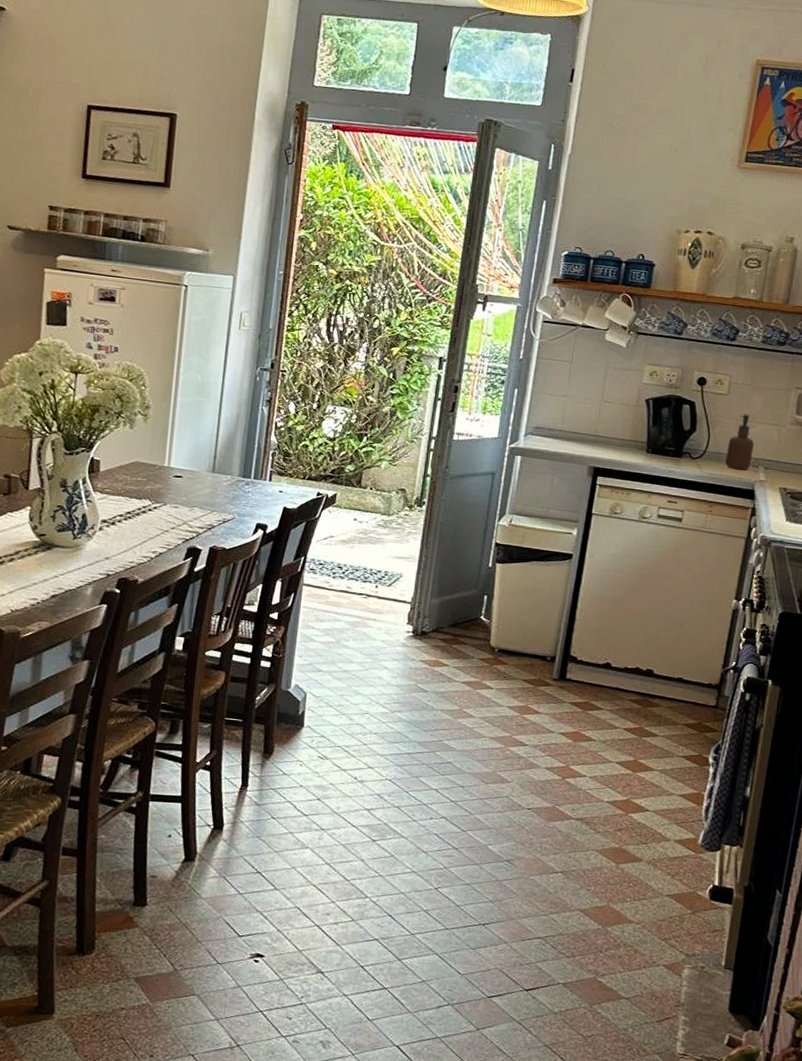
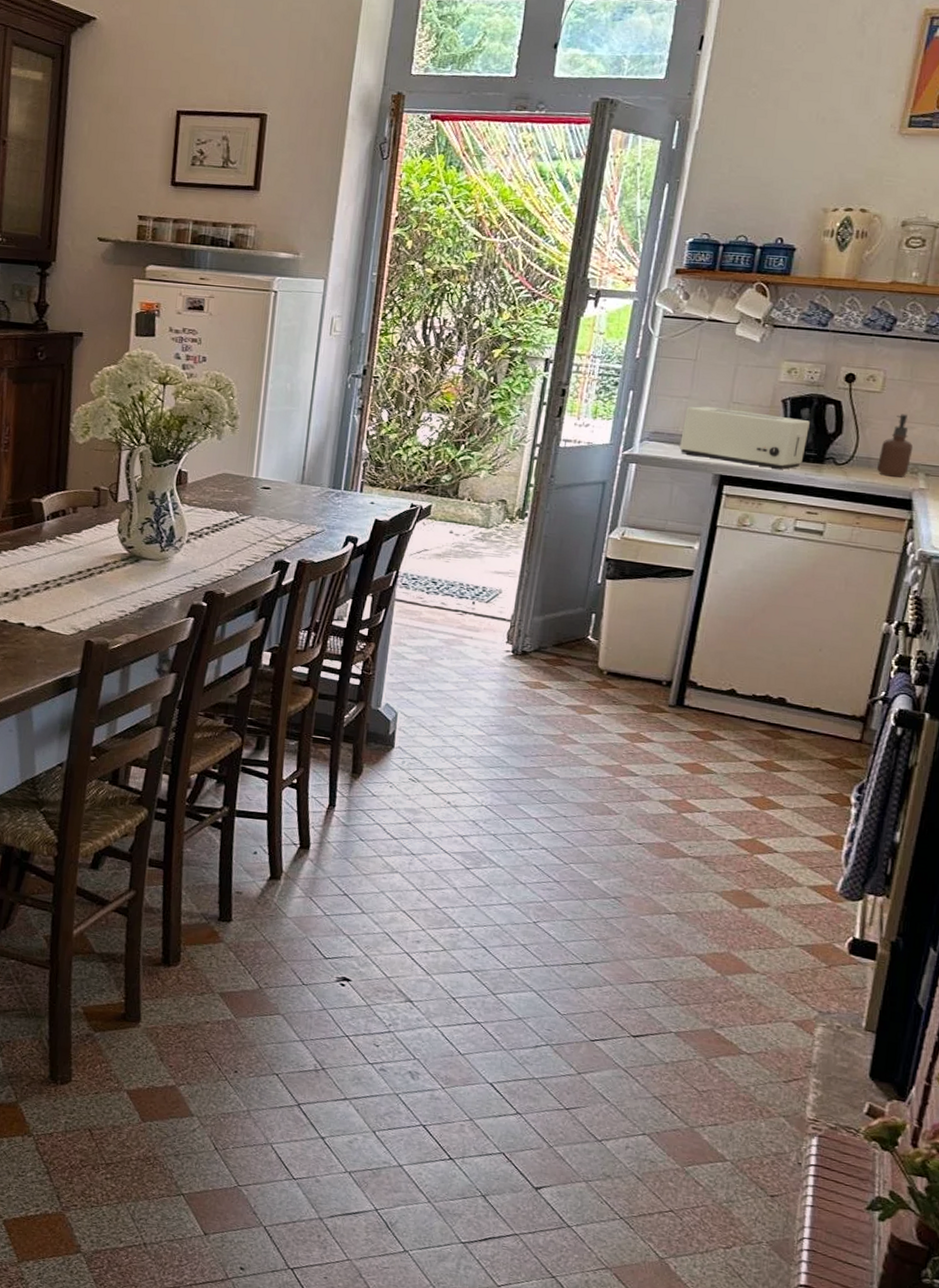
toaster: none [559,404,669,463] -> present [680,406,810,470]

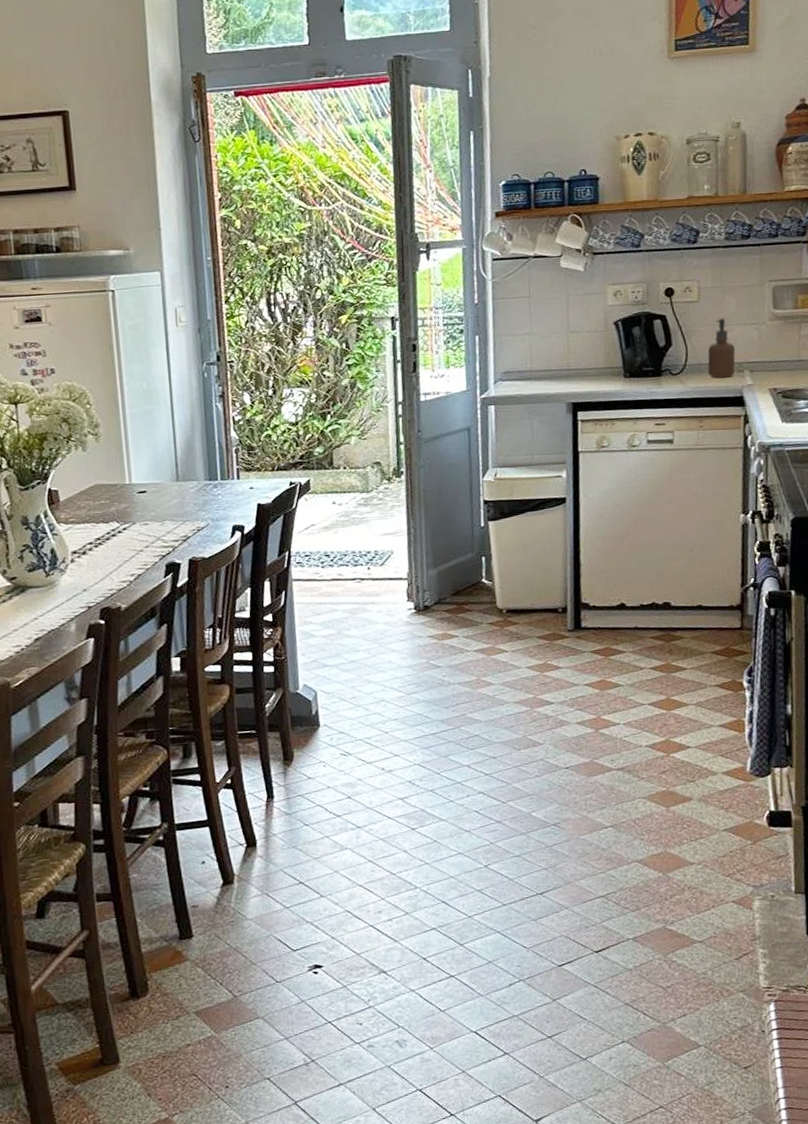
toaster: present [680,406,810,470] -> none [530,337,643,389]

